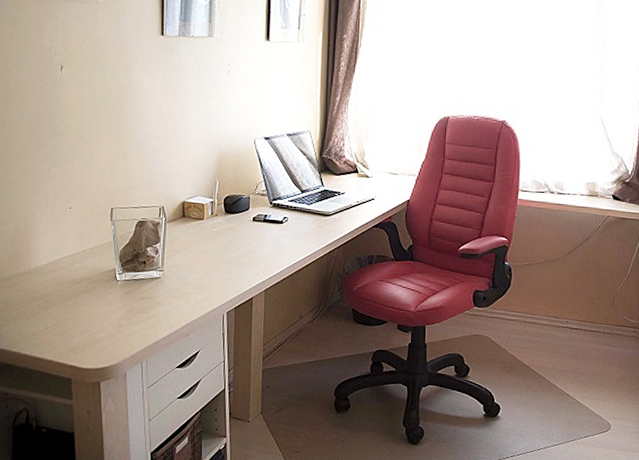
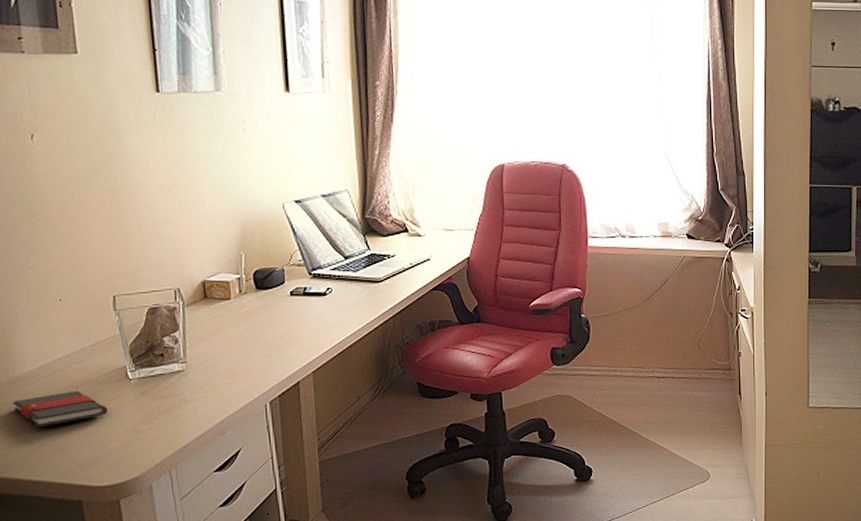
book: none [27,285,98,313] -> present [12,390,108,426]

